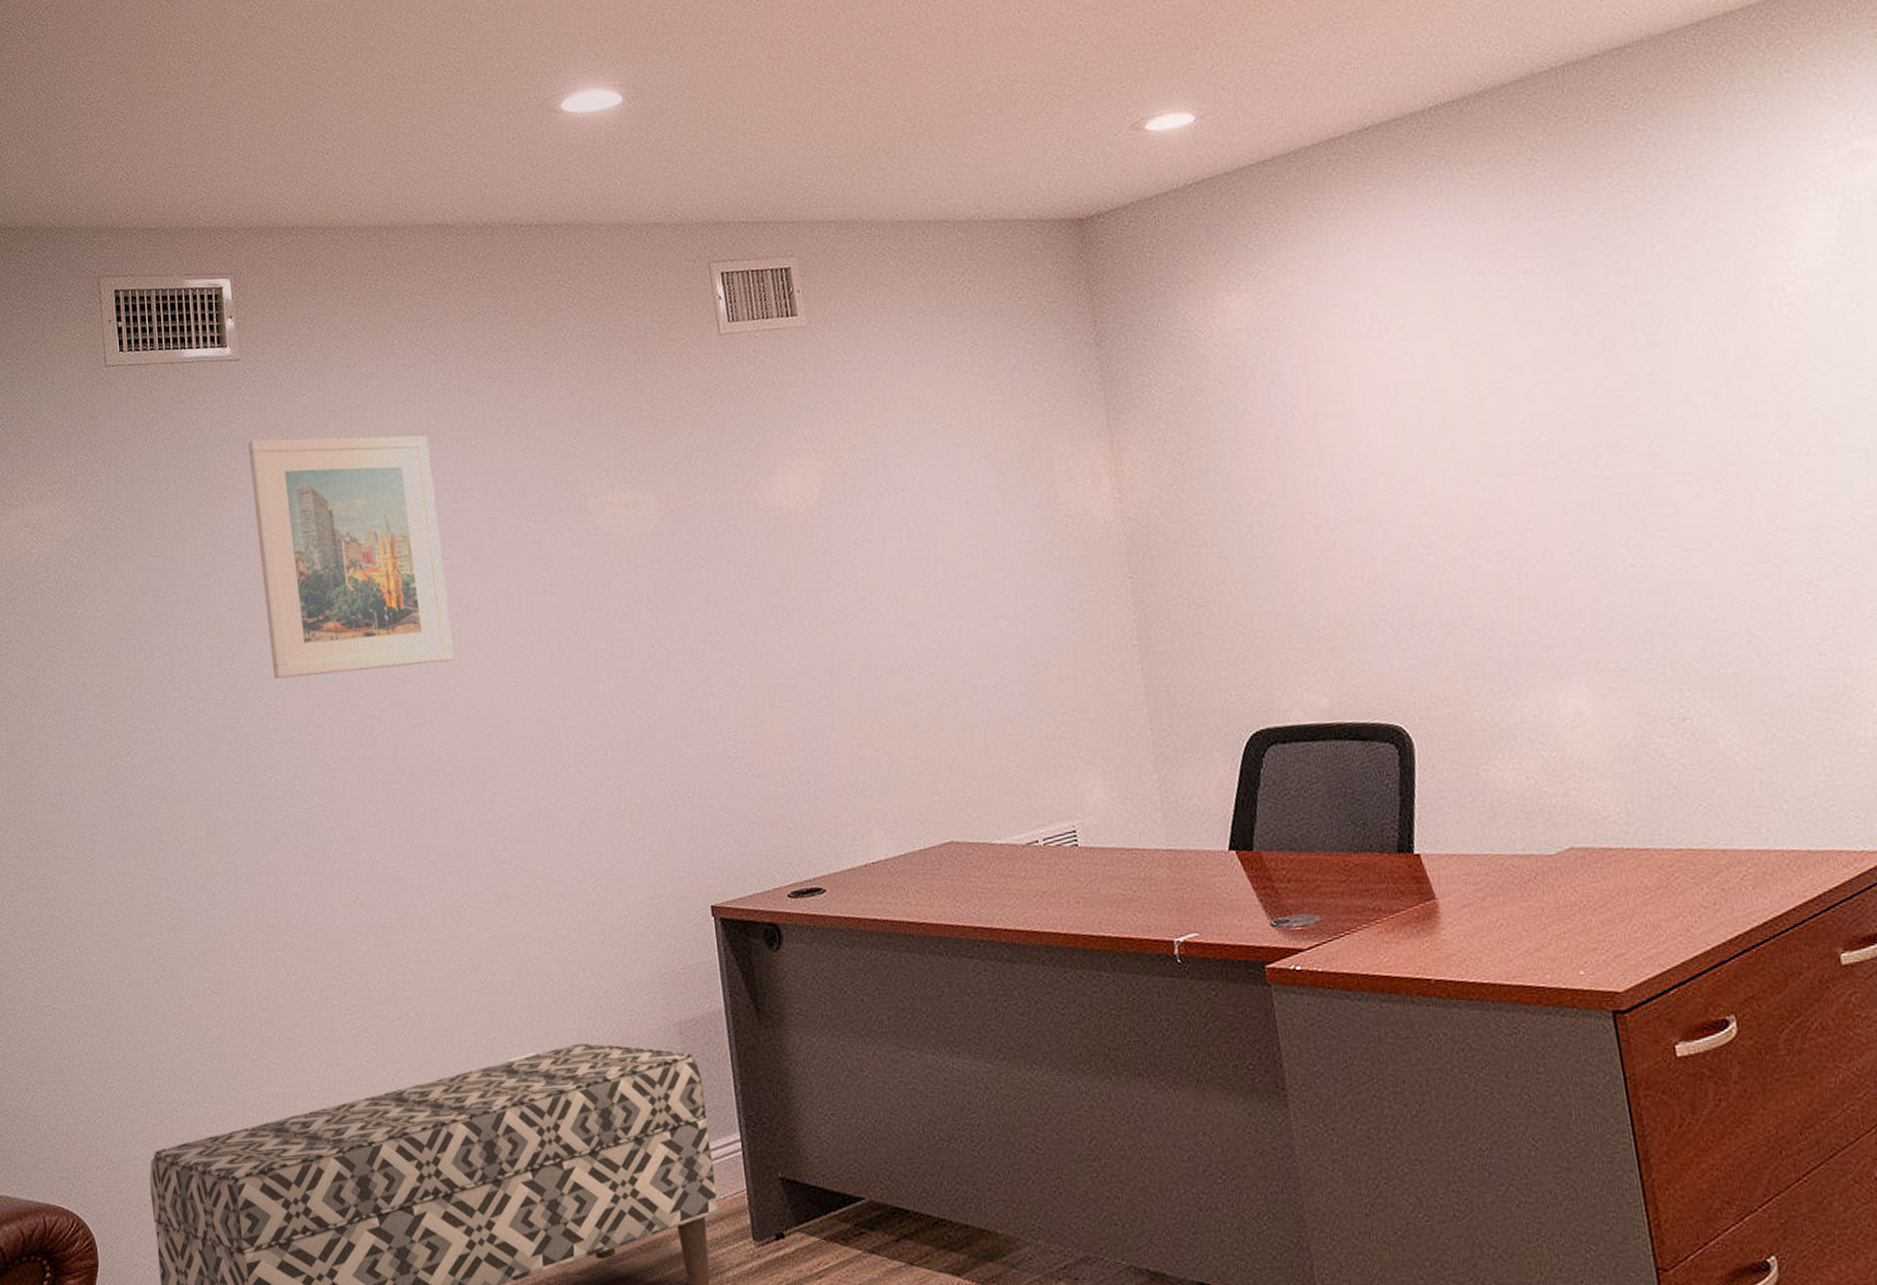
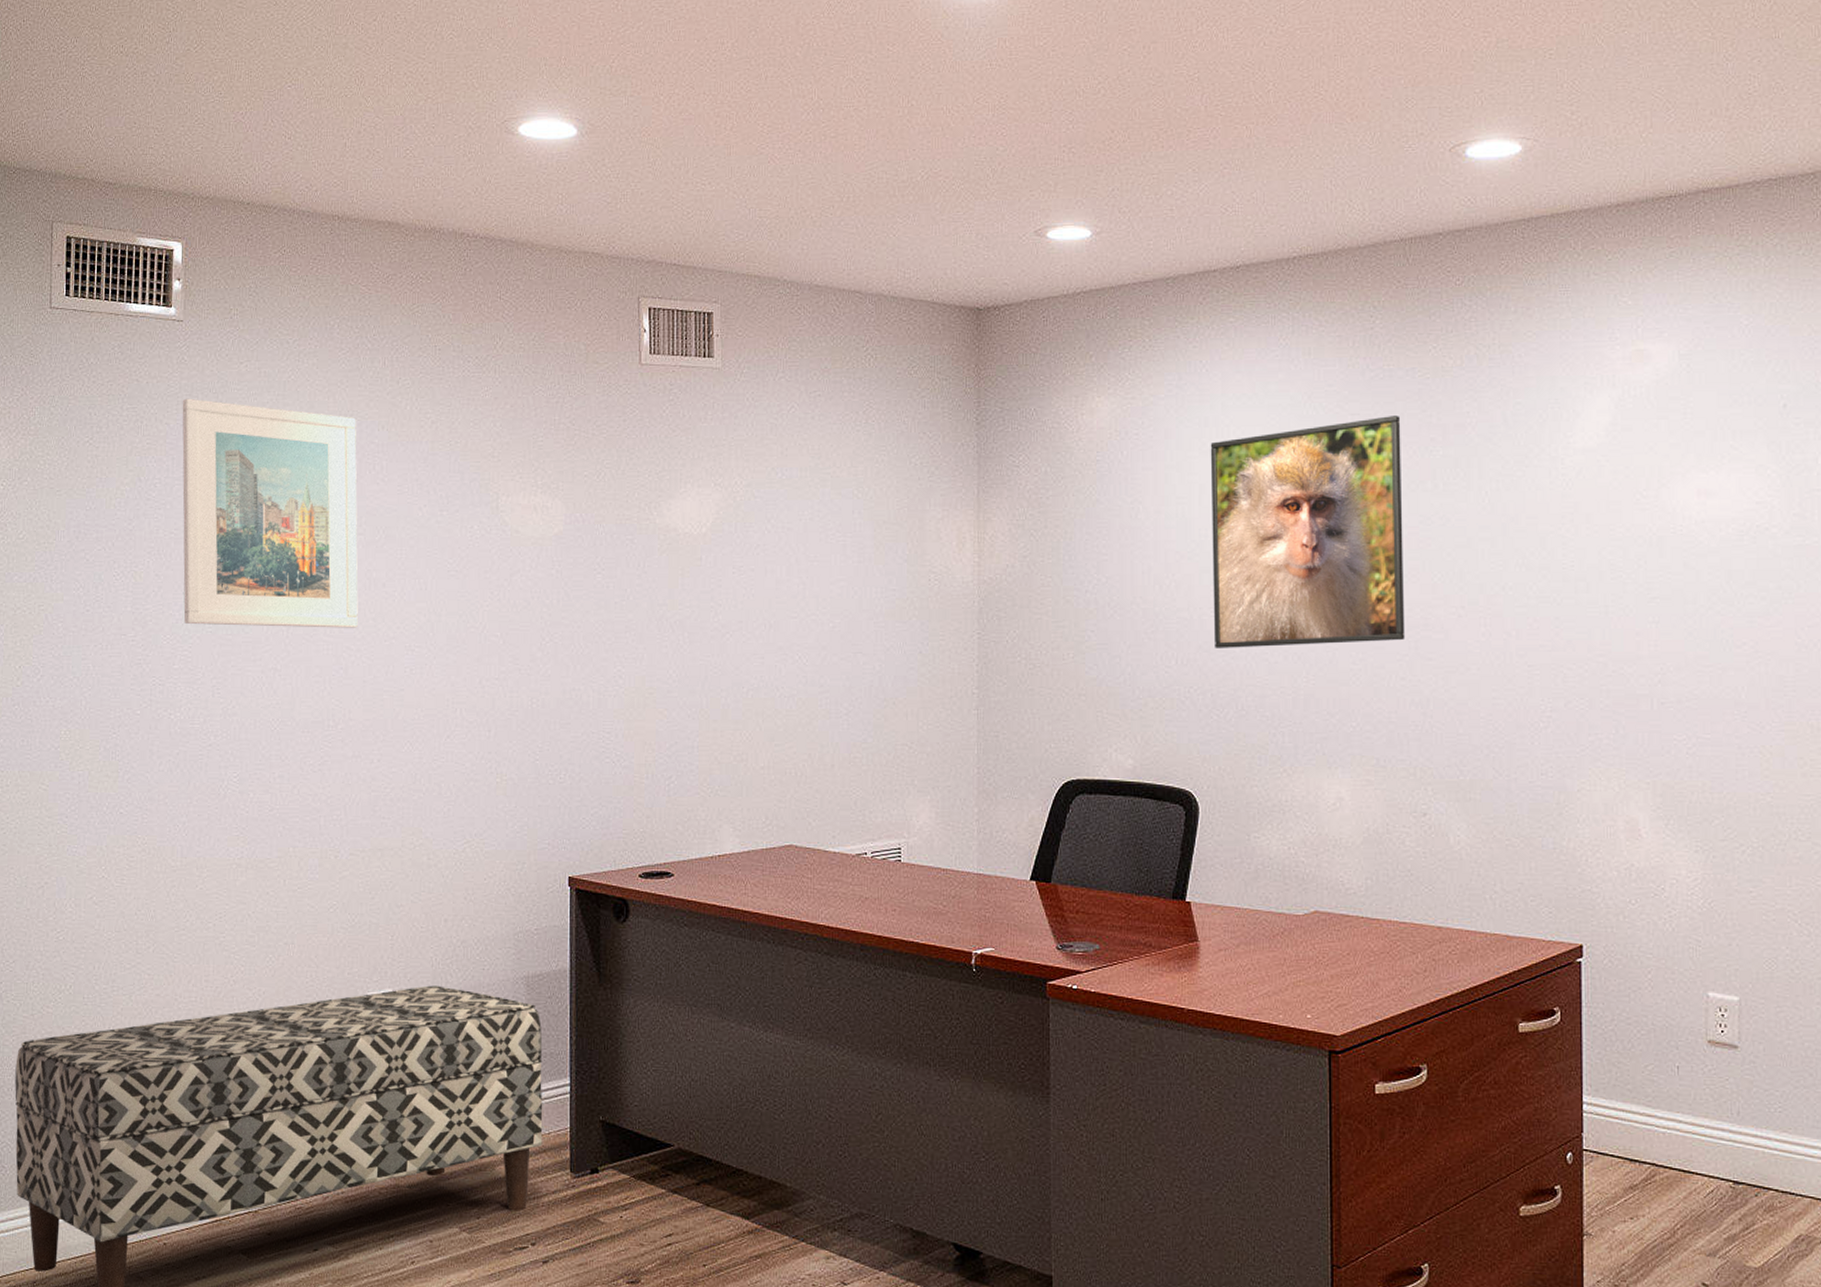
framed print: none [1364,266,1628,559] -> present [1210,416,1405,648]

